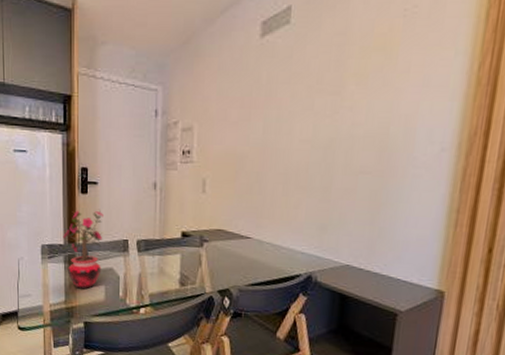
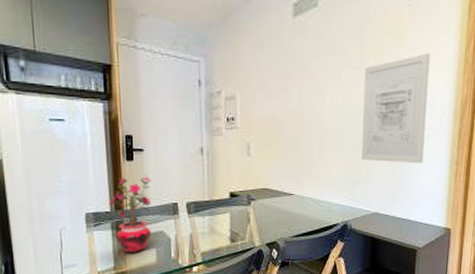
wall art: none [332,74,429,210] -> present [361,53,430,164]

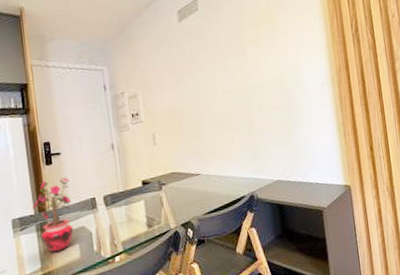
wall art: present [361,53,430,164] -> none [246,34,313,134]

